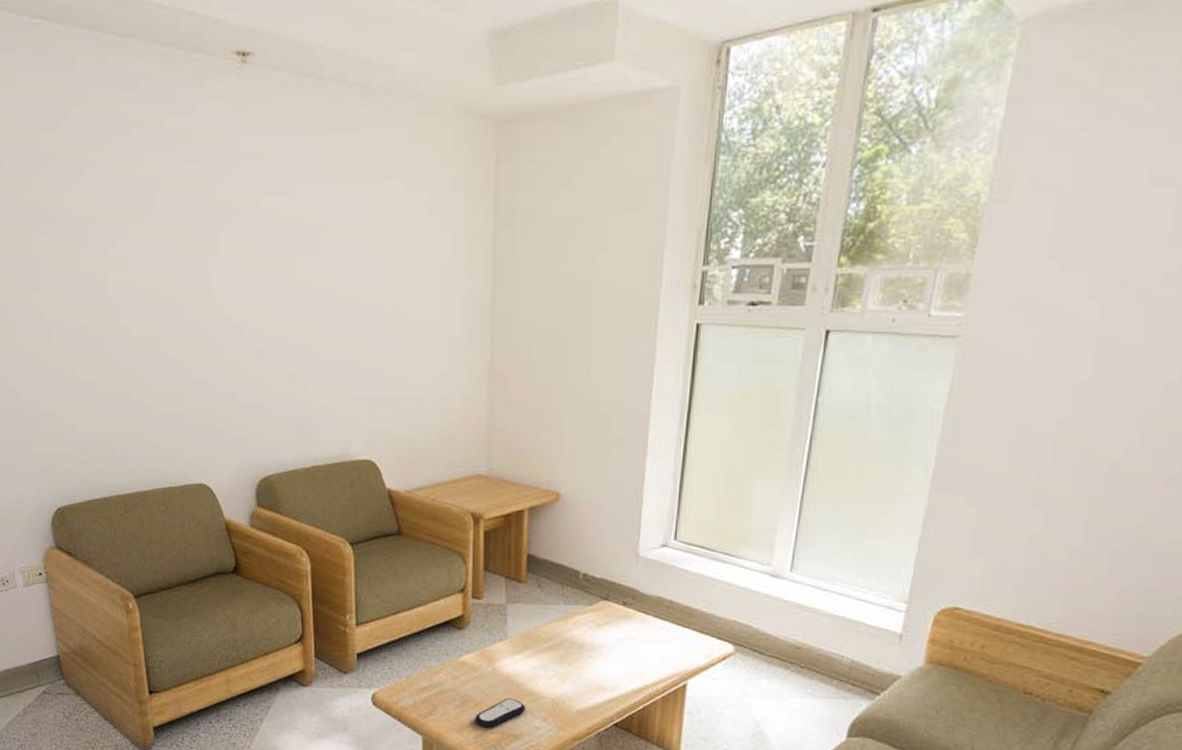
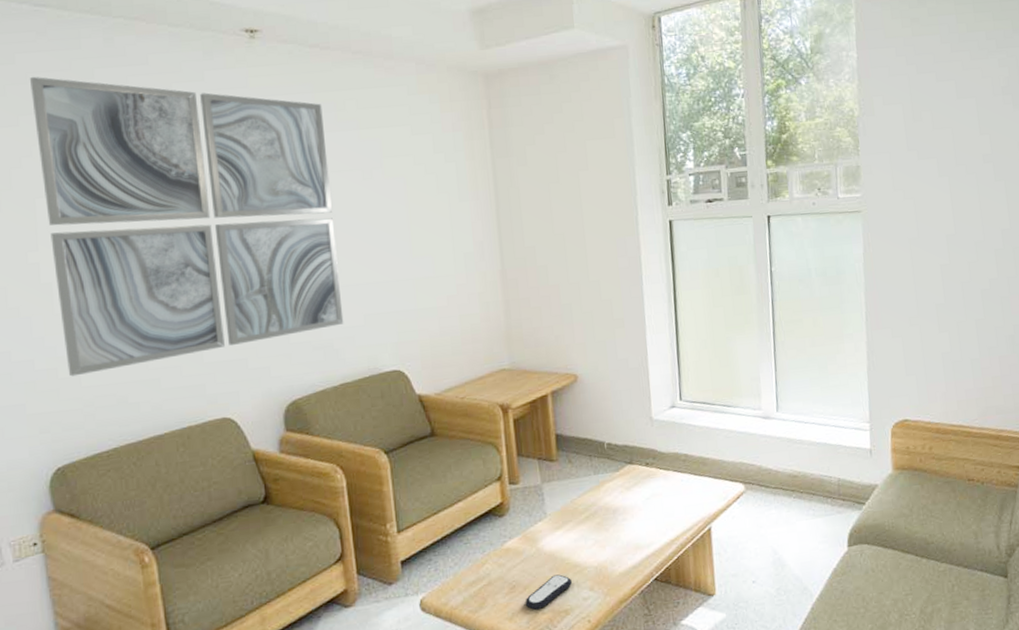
wall art: none [29,100,319,423] -> present [29,76,344,377]

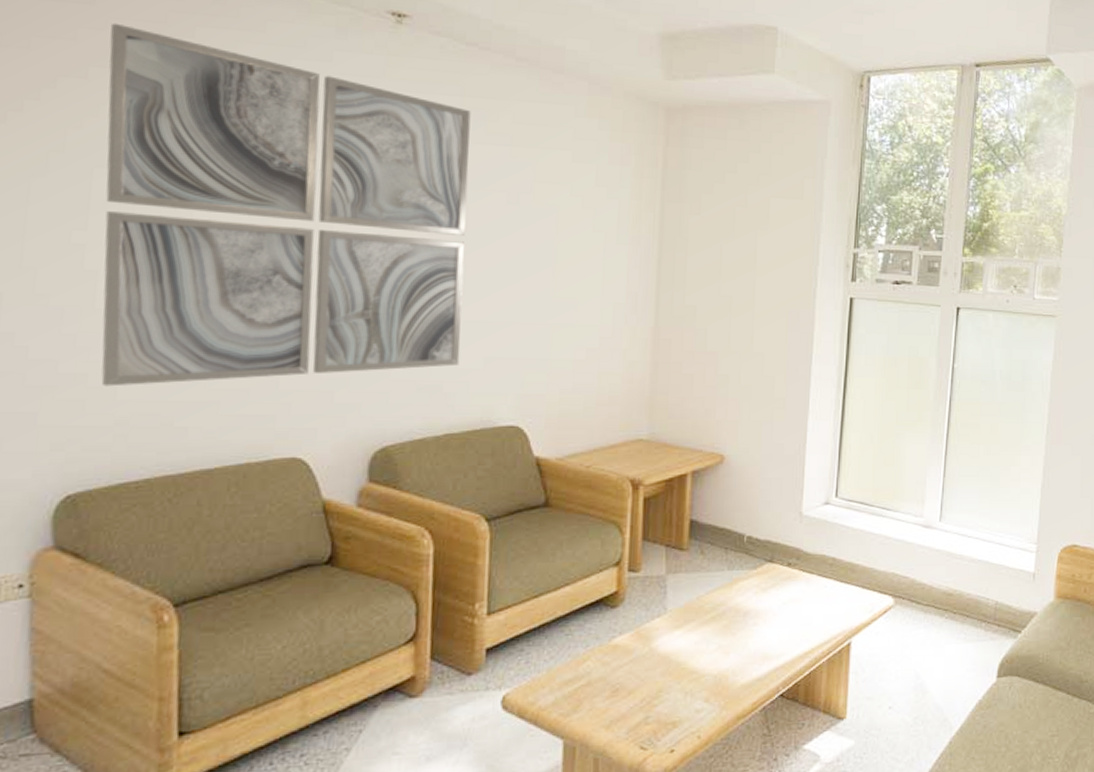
remote control: present [525,574,572,610] -> none [627,680,685,719]

